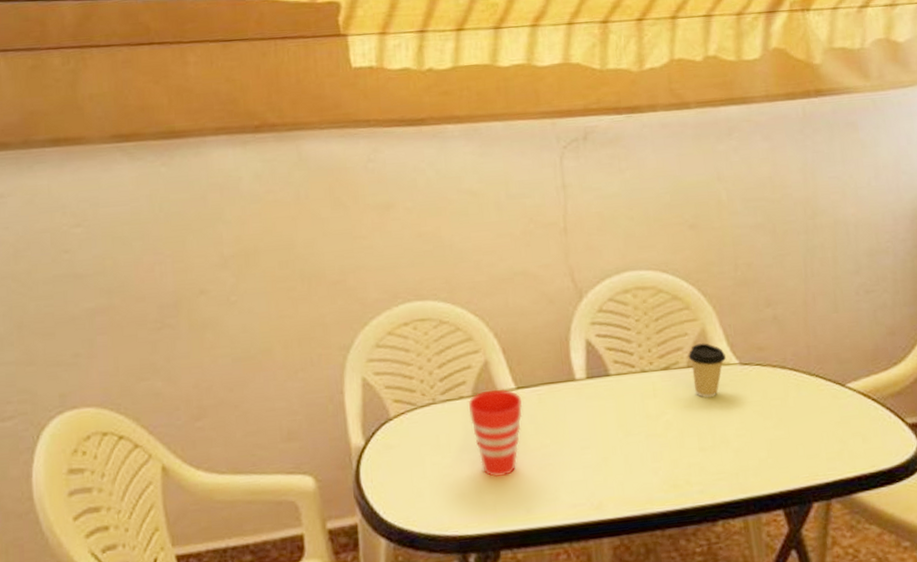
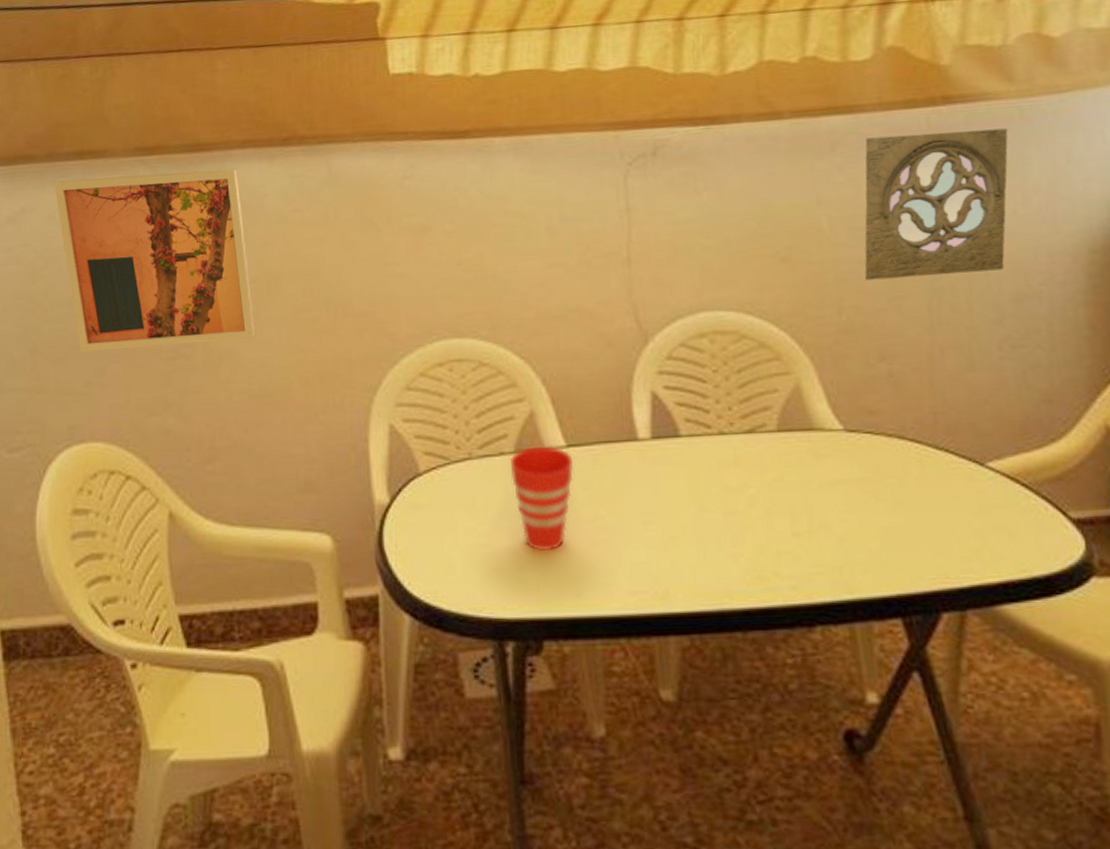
wall art: none [31,154,236,326] -> present [54,168,255,352]
coffee cup: present [688,343,726,398] -> none [778,402,827,471]
wall ornament: none [755,116,865,242] -> present [864,128,1008,280]

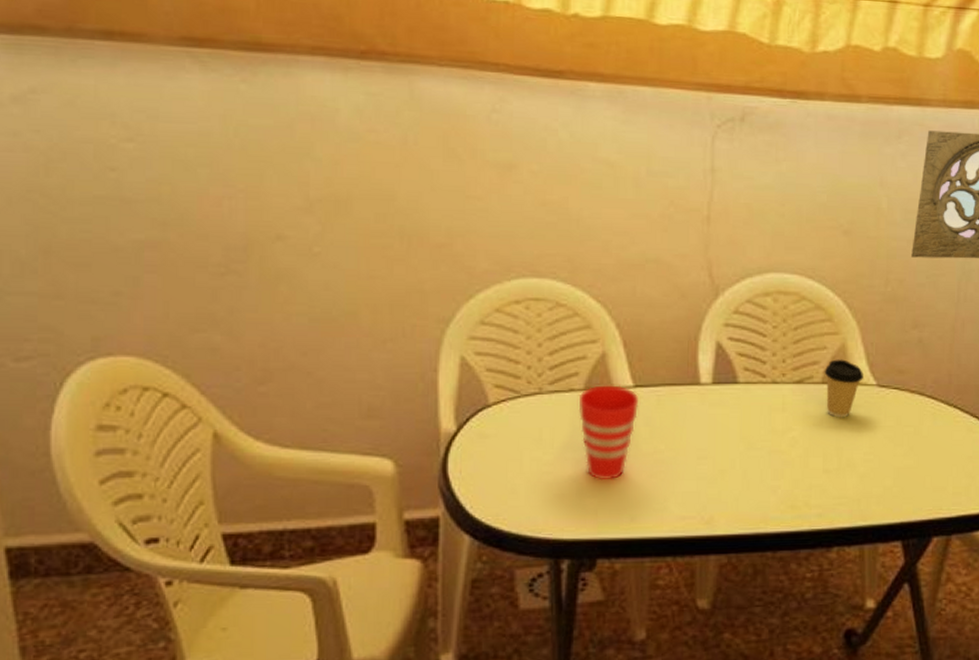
wall art: present [54,168,255,352] -> none [74,61,320,261]
coffee cup: none [778,402,827,471] -> present [824,359,863,418]

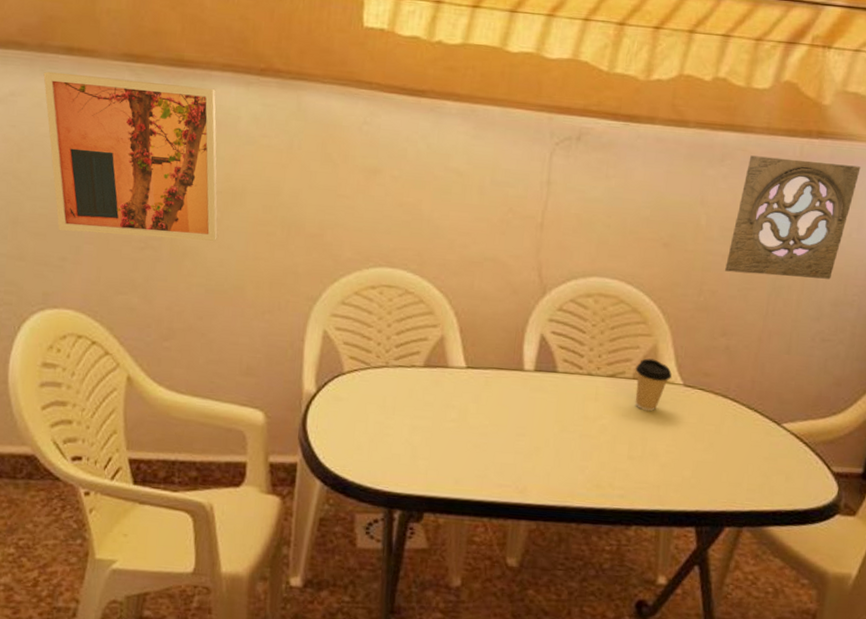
wall art: none [74,61,320,261] -> present [43,71,218,242]
cup: present [578,385,639,481] -> none [418,363,470,447]

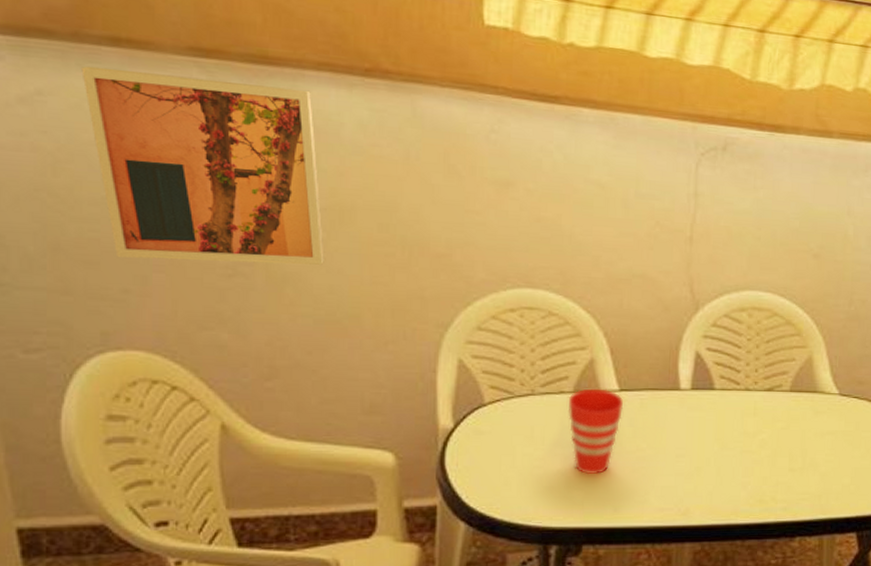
cup: none [418,363,470,447] -> present [568,388,624,475]
coffee cup: present [635,358,672,412] -> none [792,370,827,423]

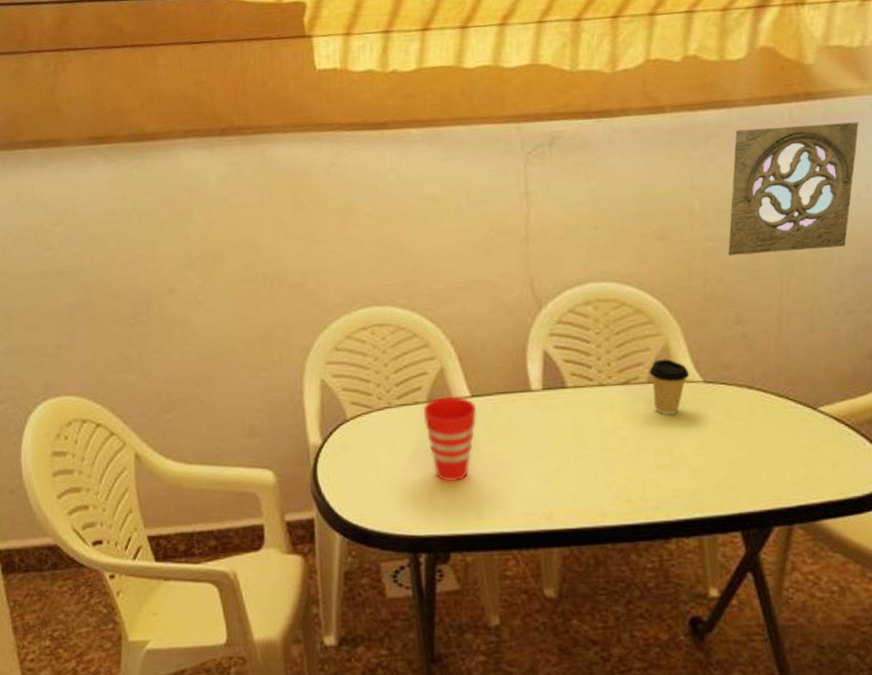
wall art: present [81,66,325,266] -> none [16,156,203,319]
coffee cup: none [792,370,827,423] -> present [649,359,689,415]

